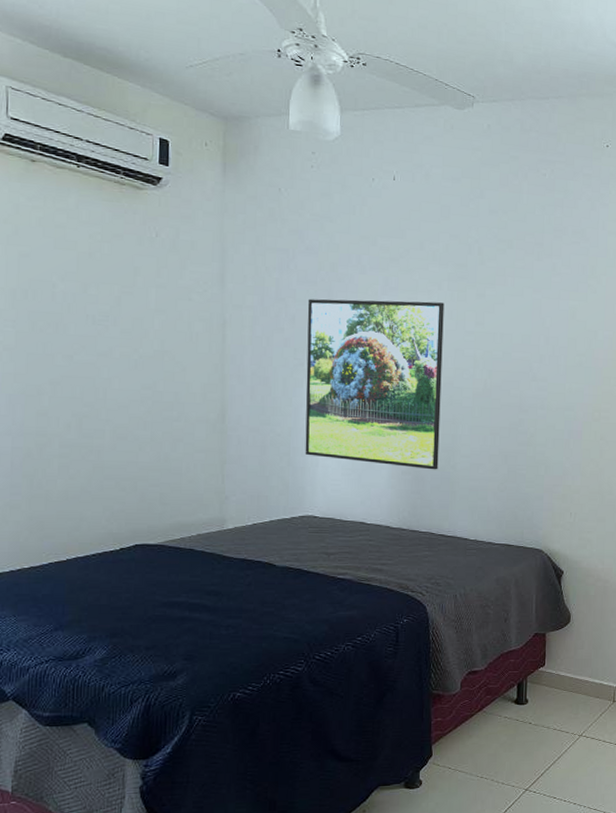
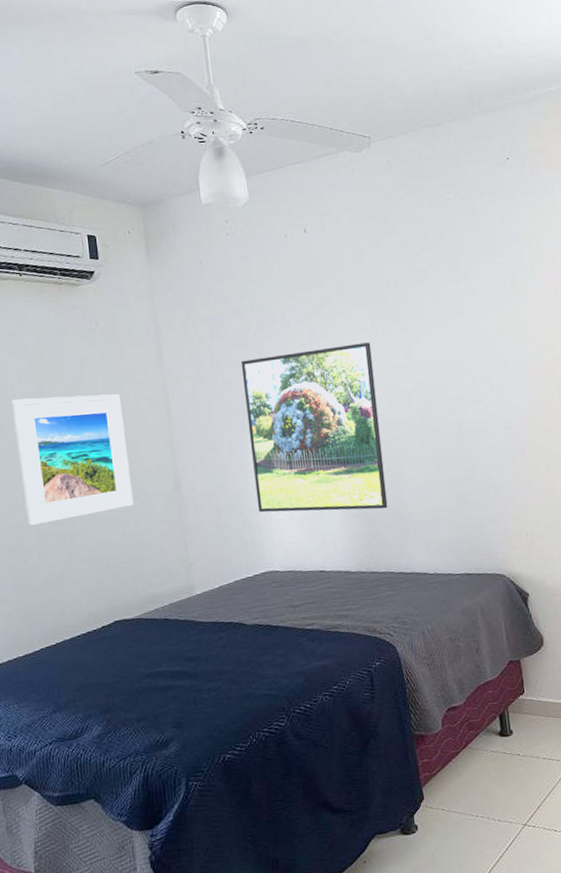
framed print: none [49,297,174,434] -> present [10,393,134,526]

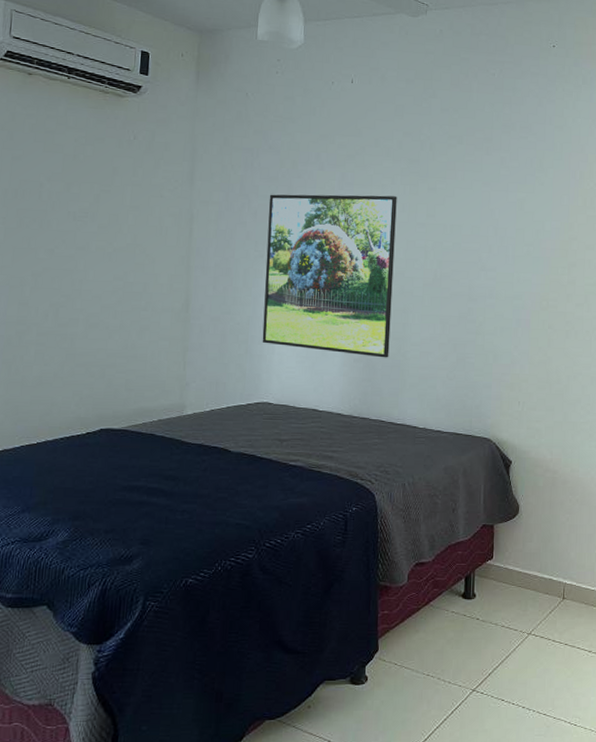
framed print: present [10,393,134,526] -> none [30,196,146,323]

